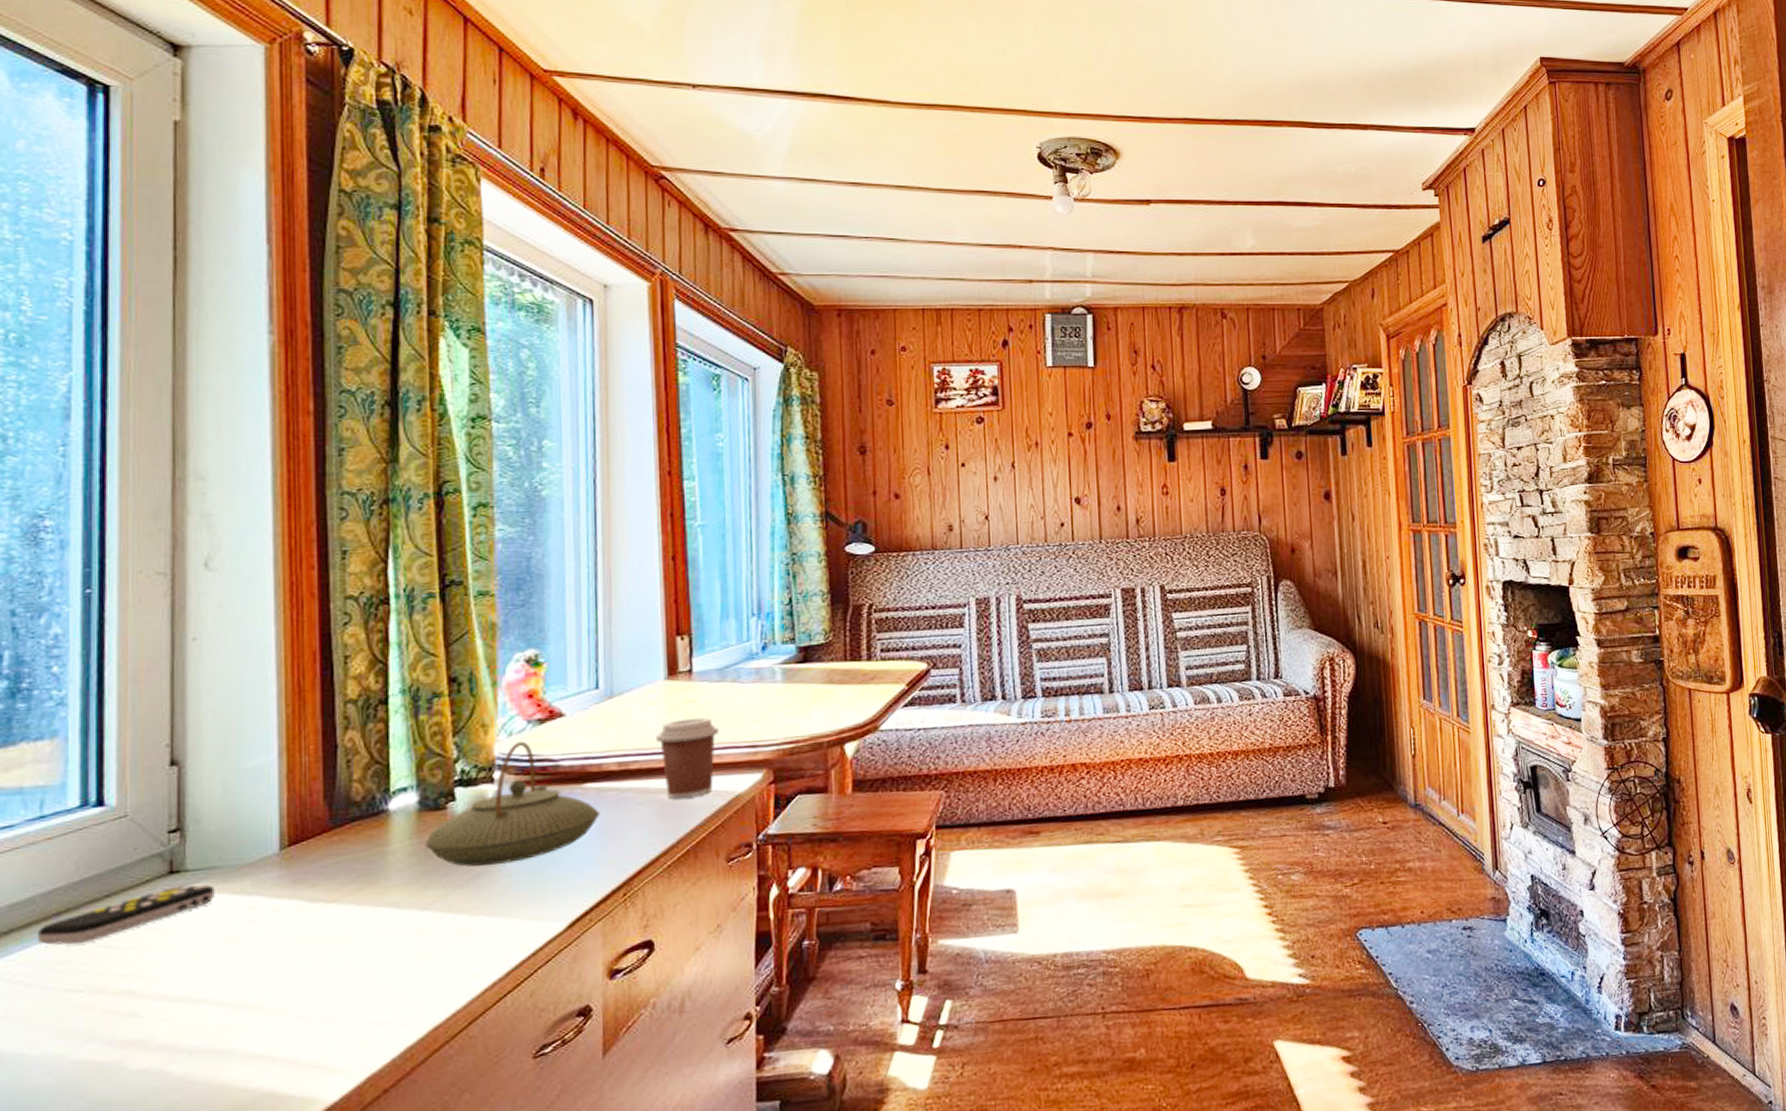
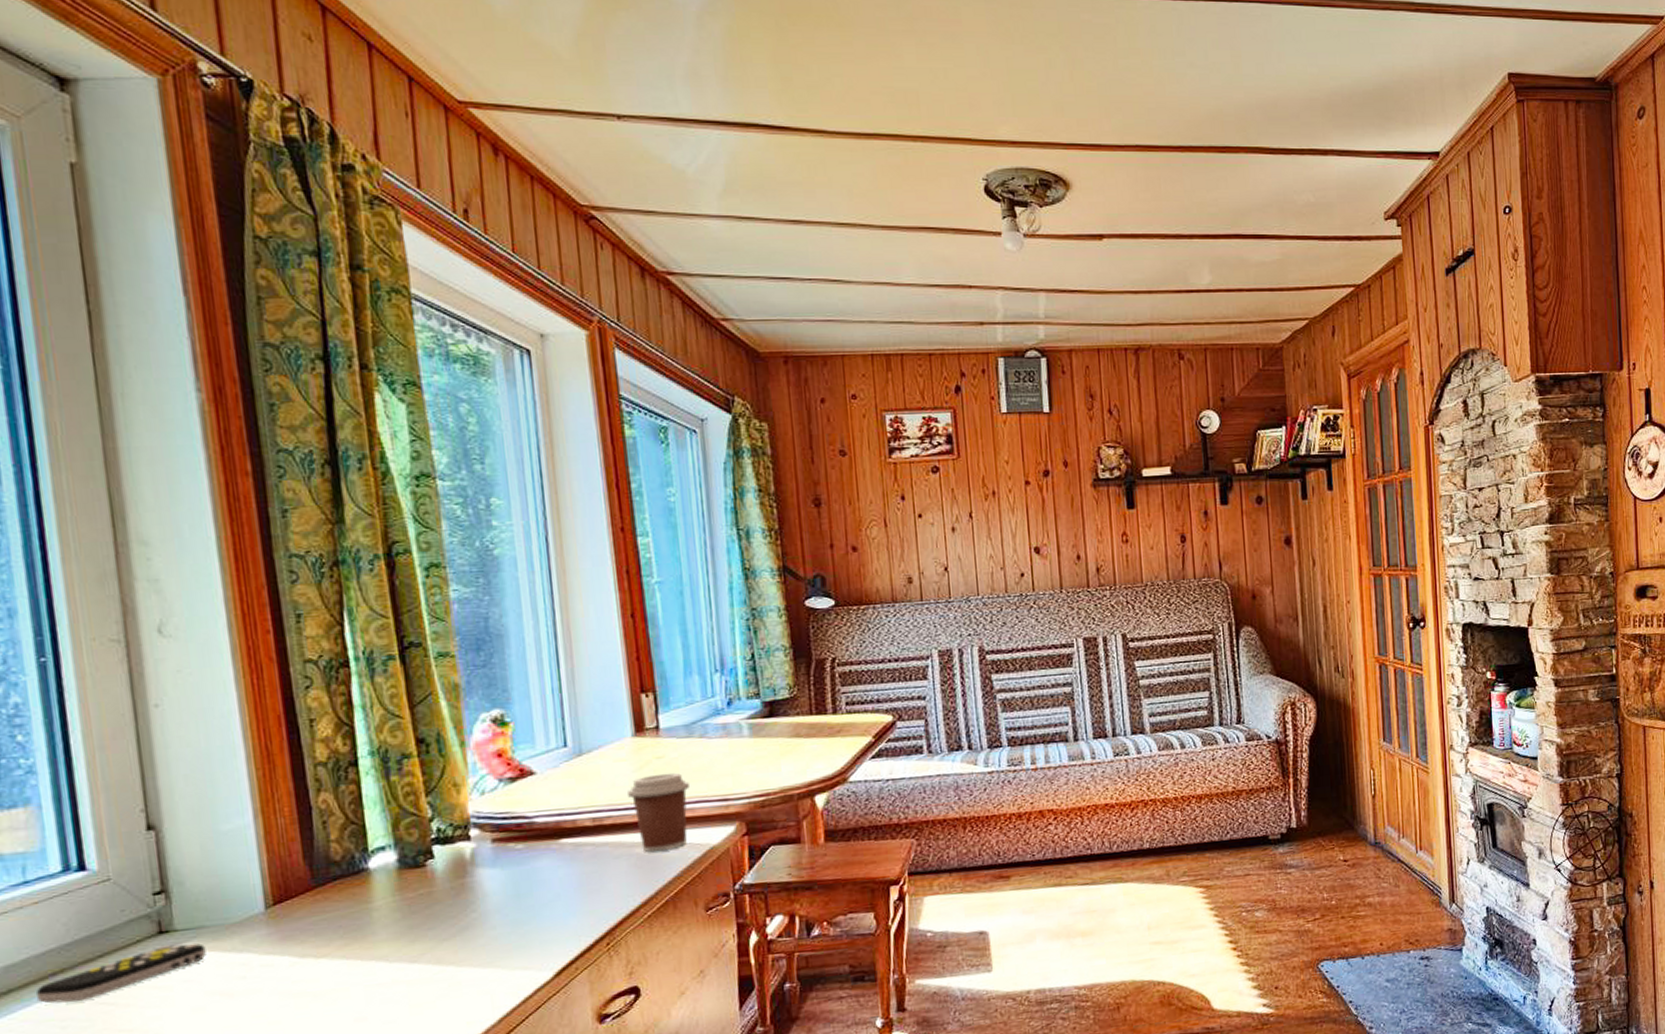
teapot: present [425,741,600,867] -> none [408,799,578,921]

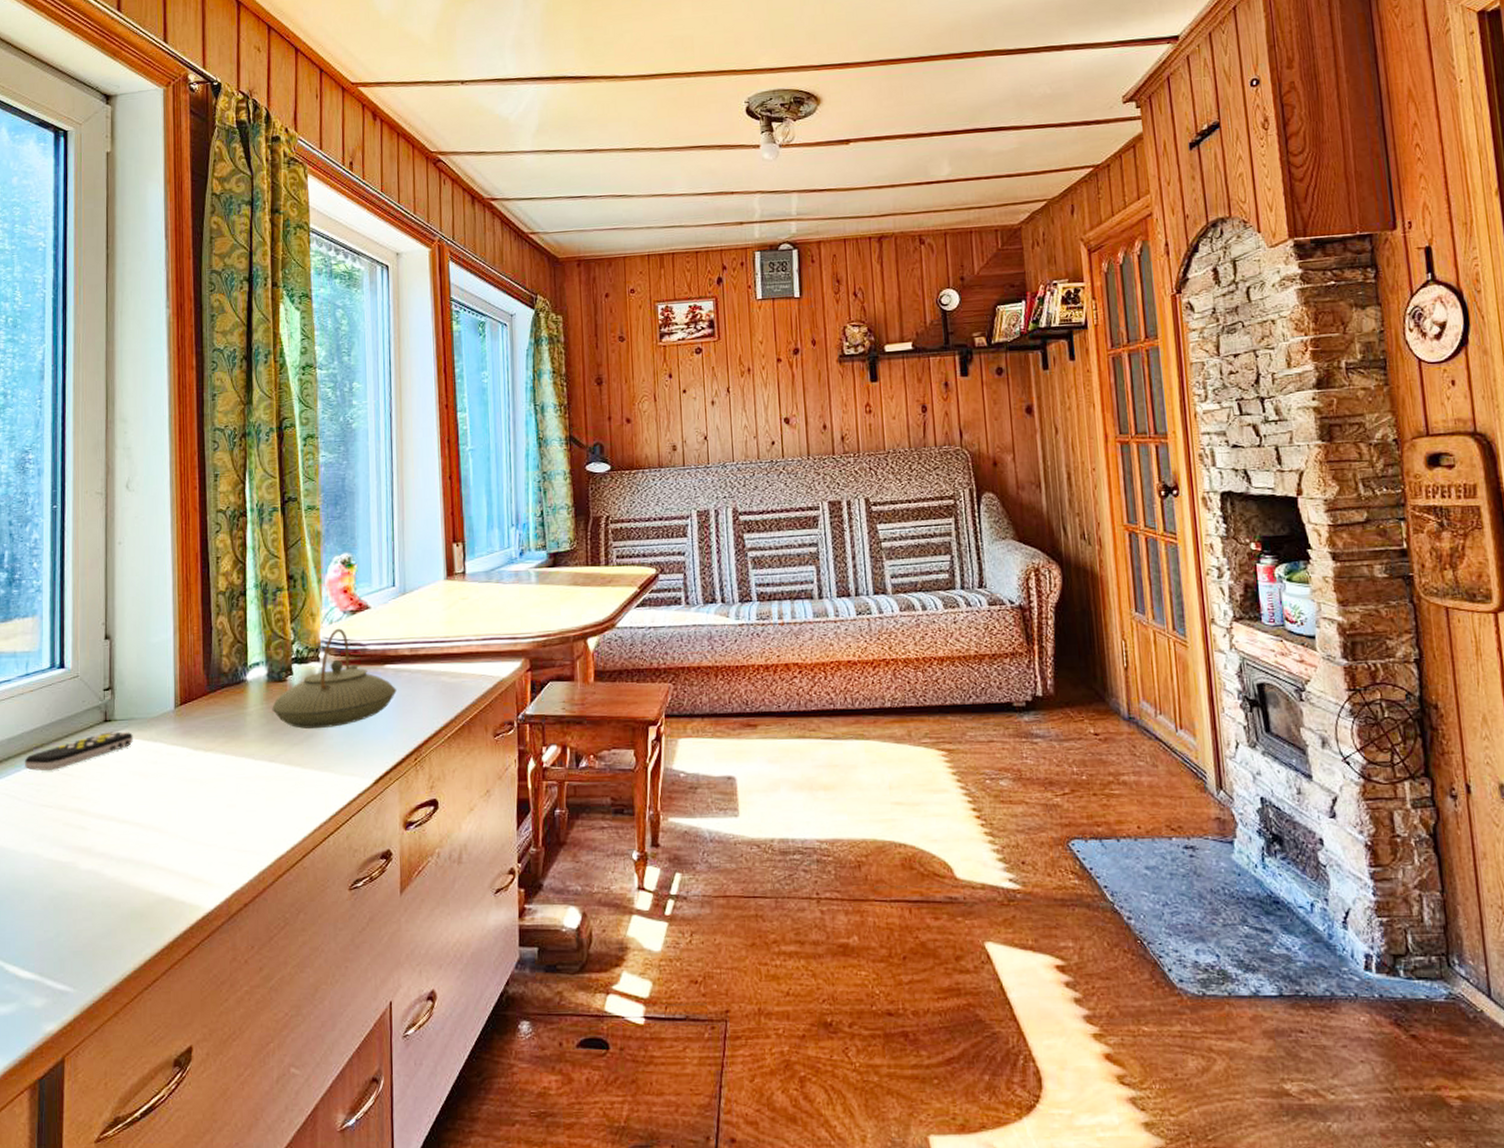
teapot: none [408,799,578,921] -> present [272,628,397,729]
coffee cup: present [628,772,689,853] -> none [438,612,486,681]

